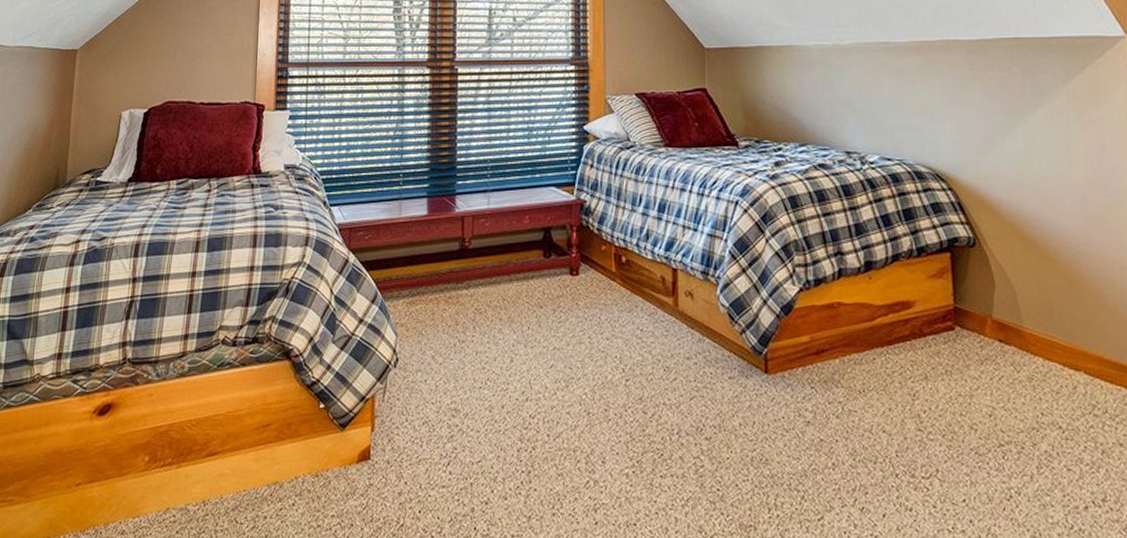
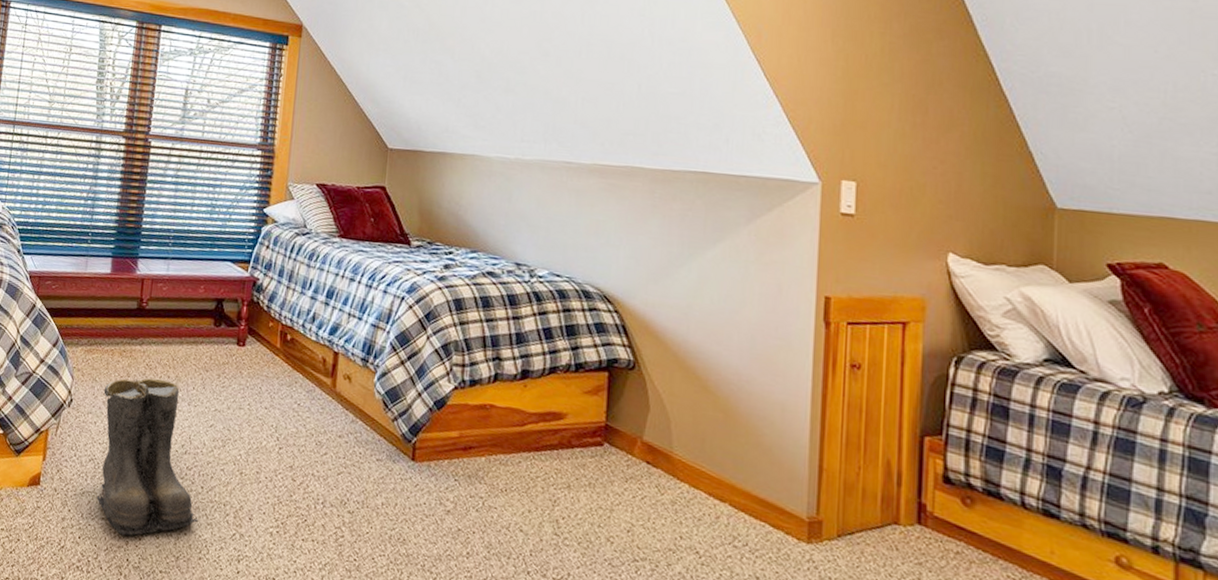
boots: none [431,323,547,502] -> present [97,378,198,536]

